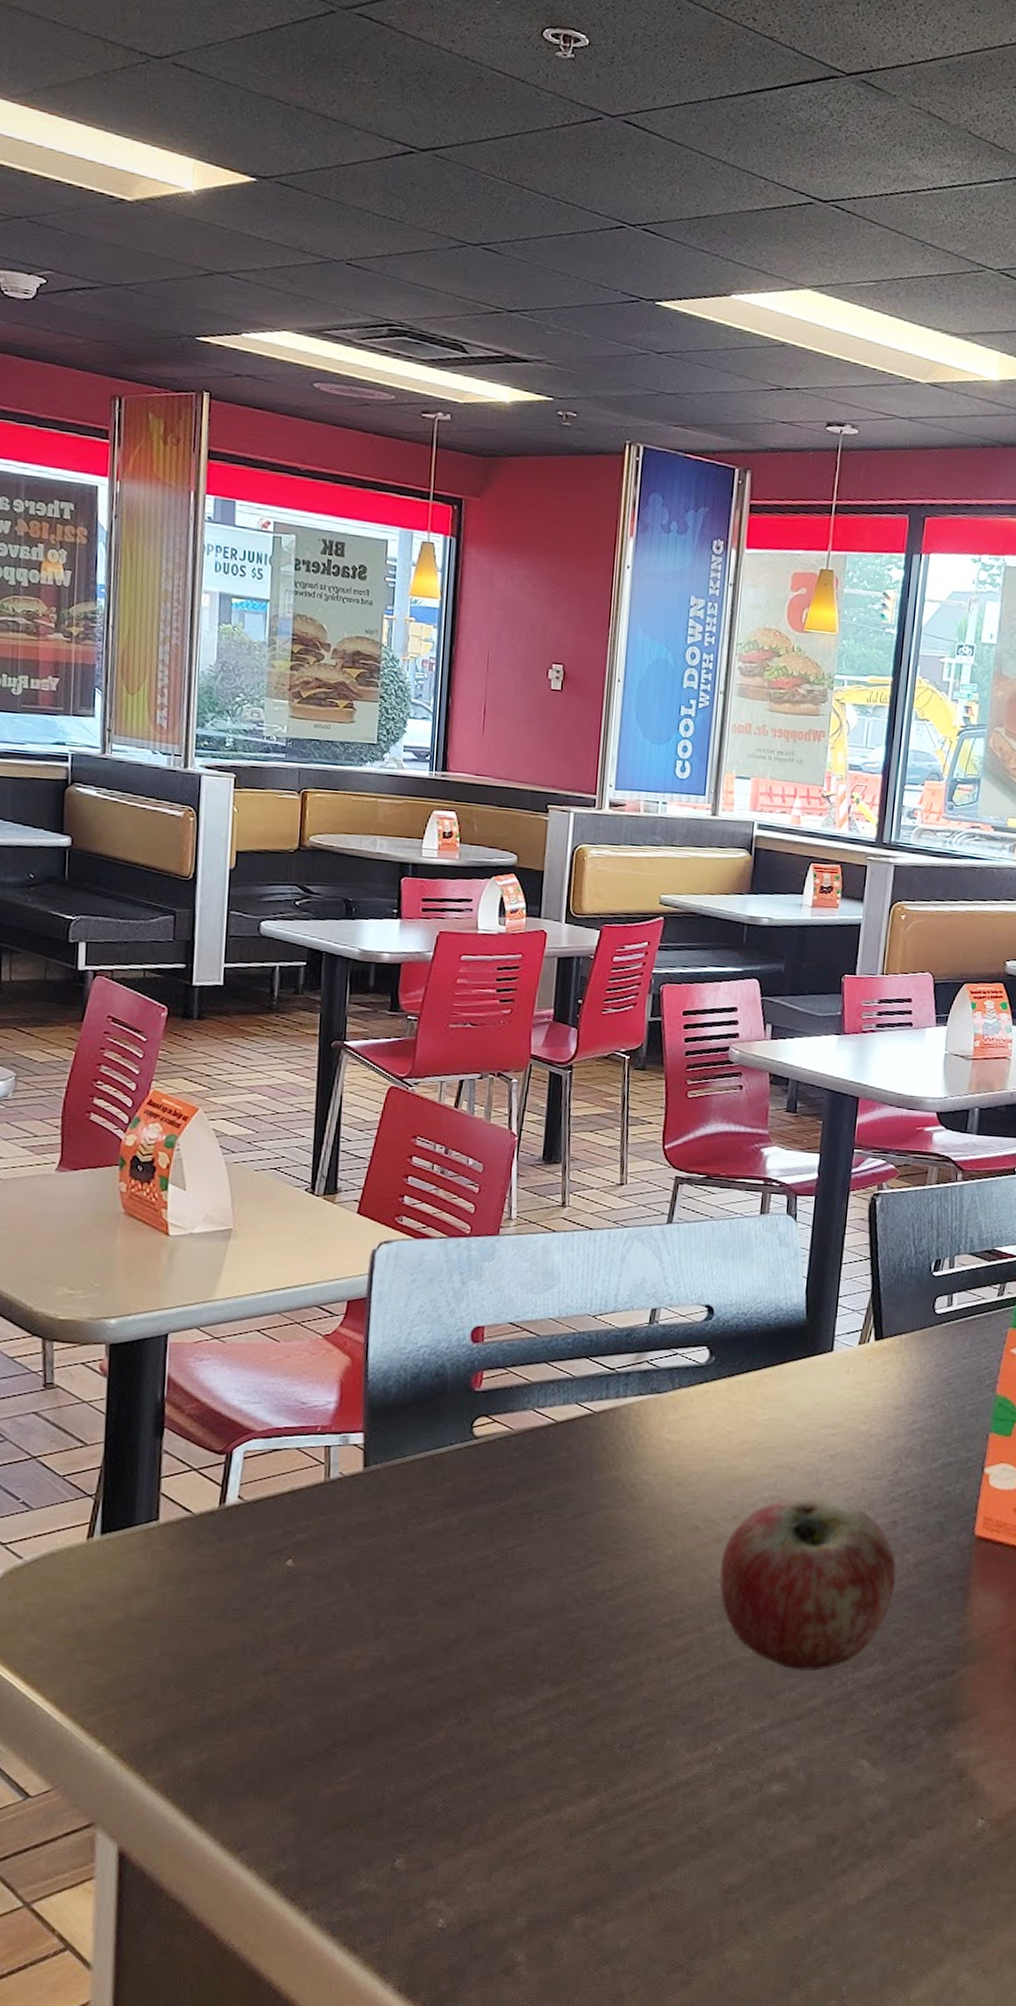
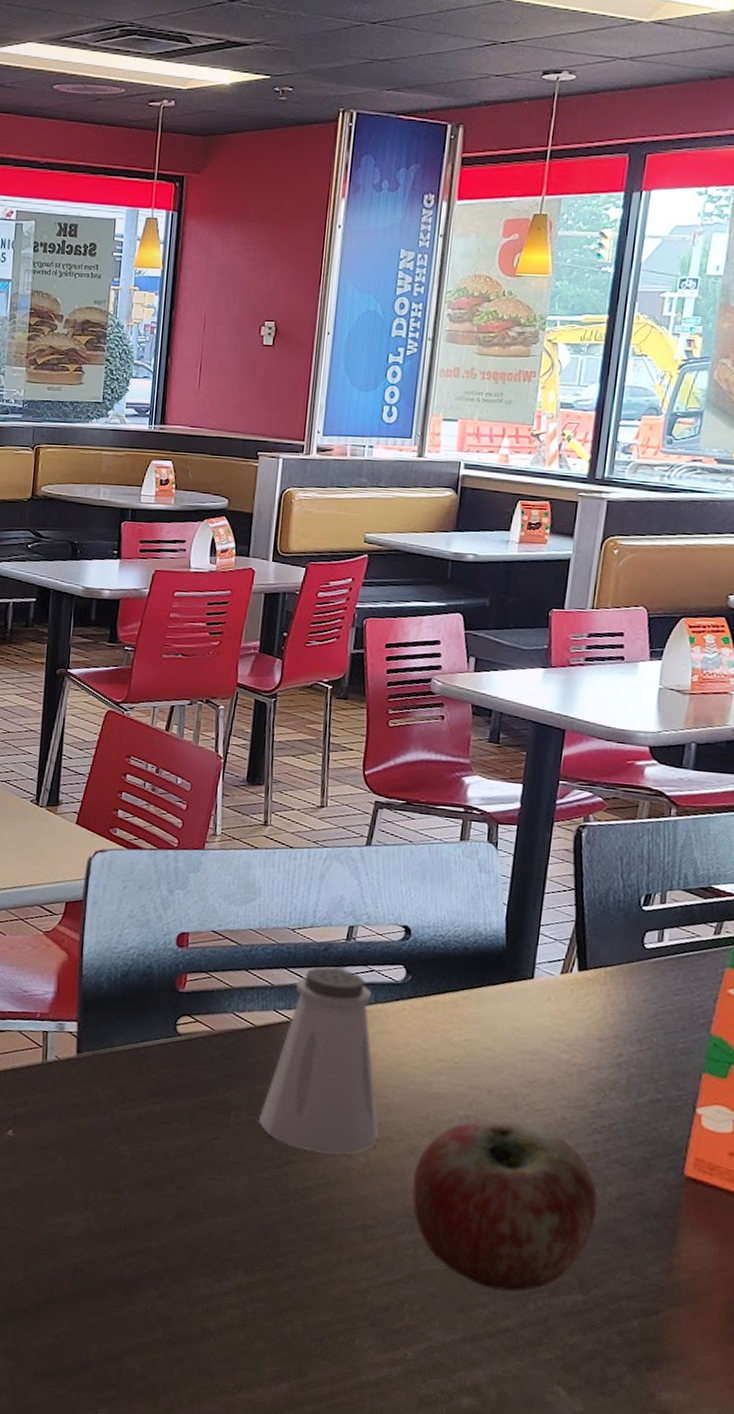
saltshaker: none [561,1353,686,1550] -> present [258,967,380,1155]

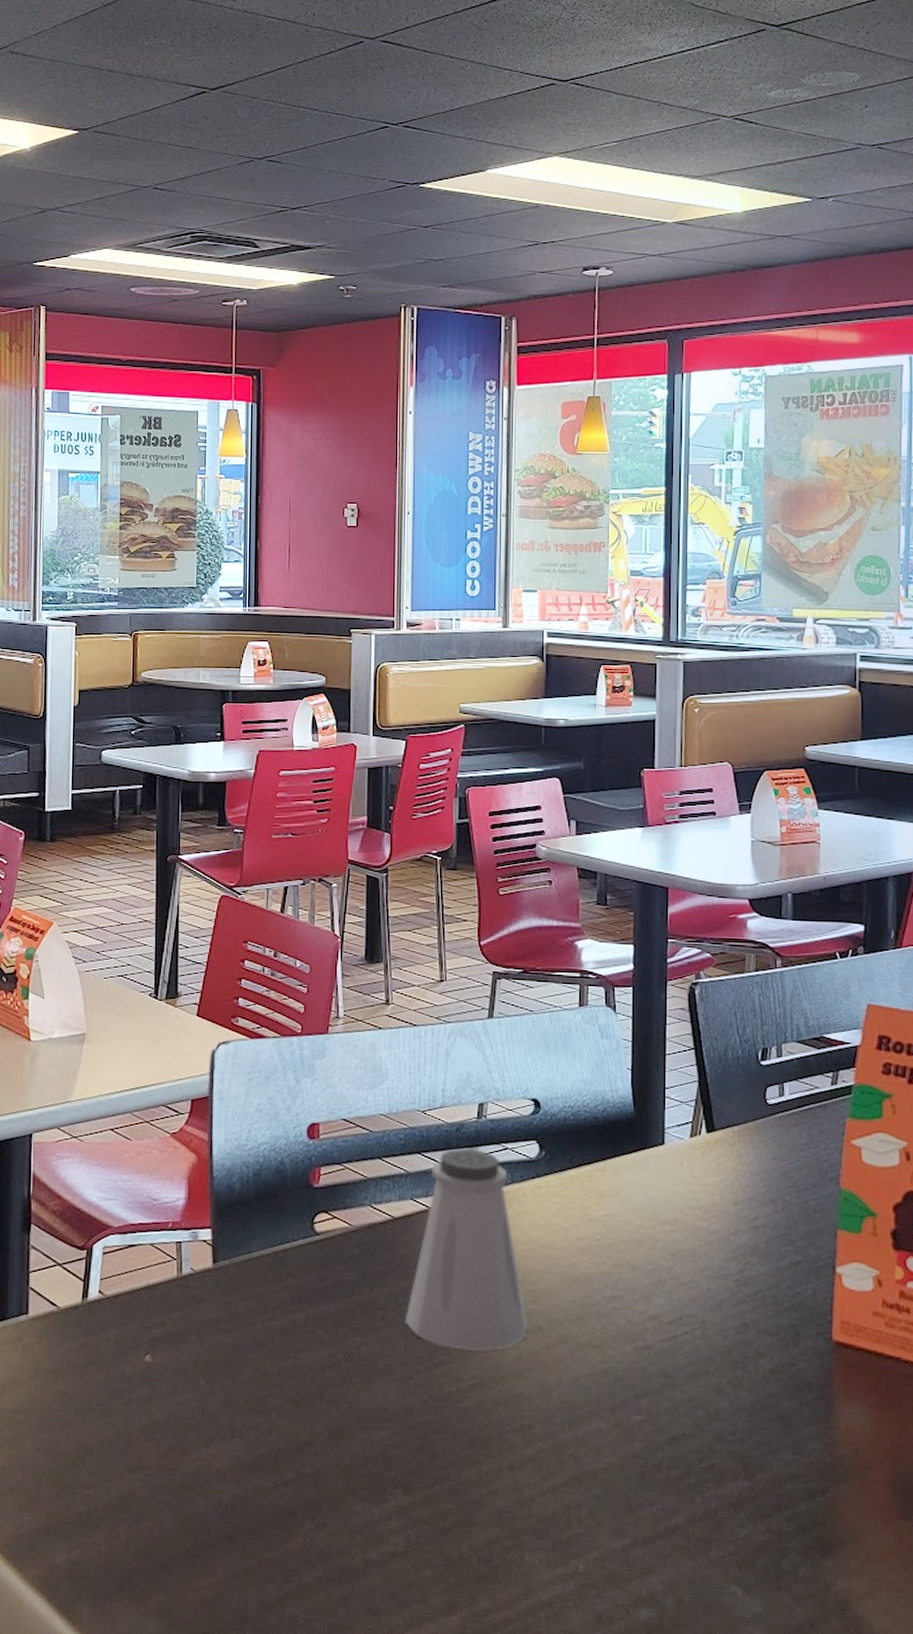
apple: present [412,1117,597,1292] -> none [566,1295,753,1485]

